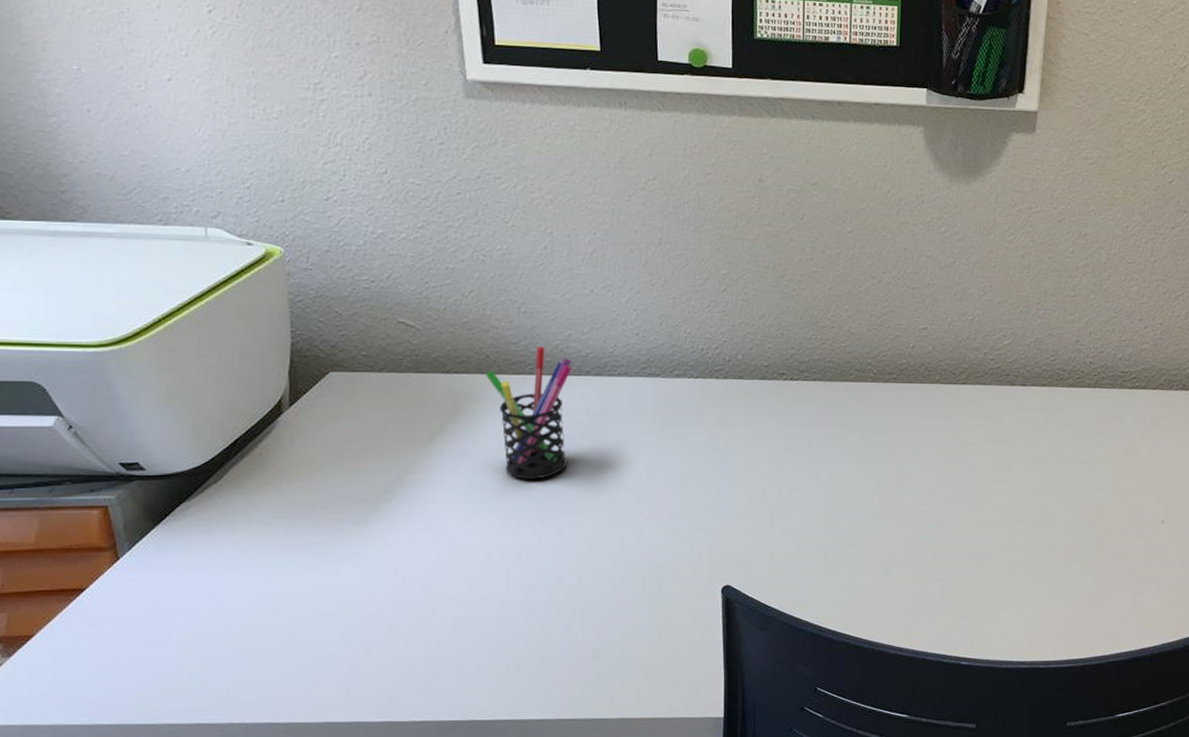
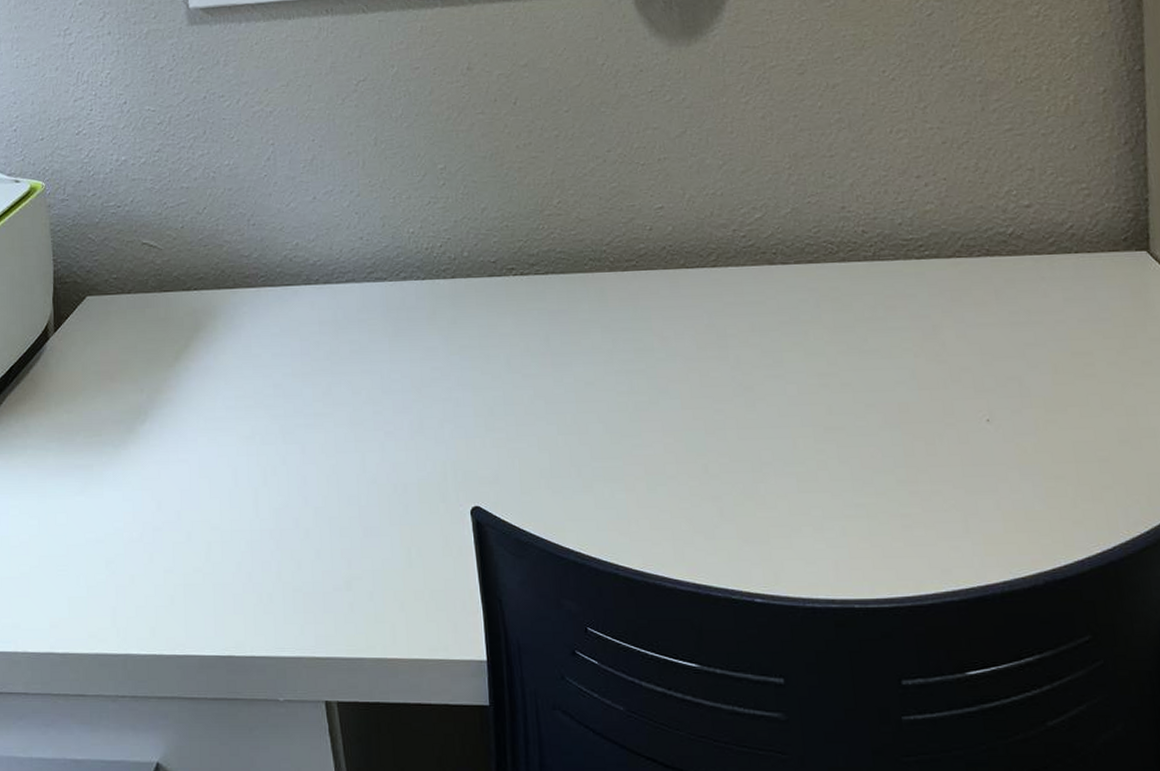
pen holder: present [485,347,572,479] -> none [221,258,304,395]

